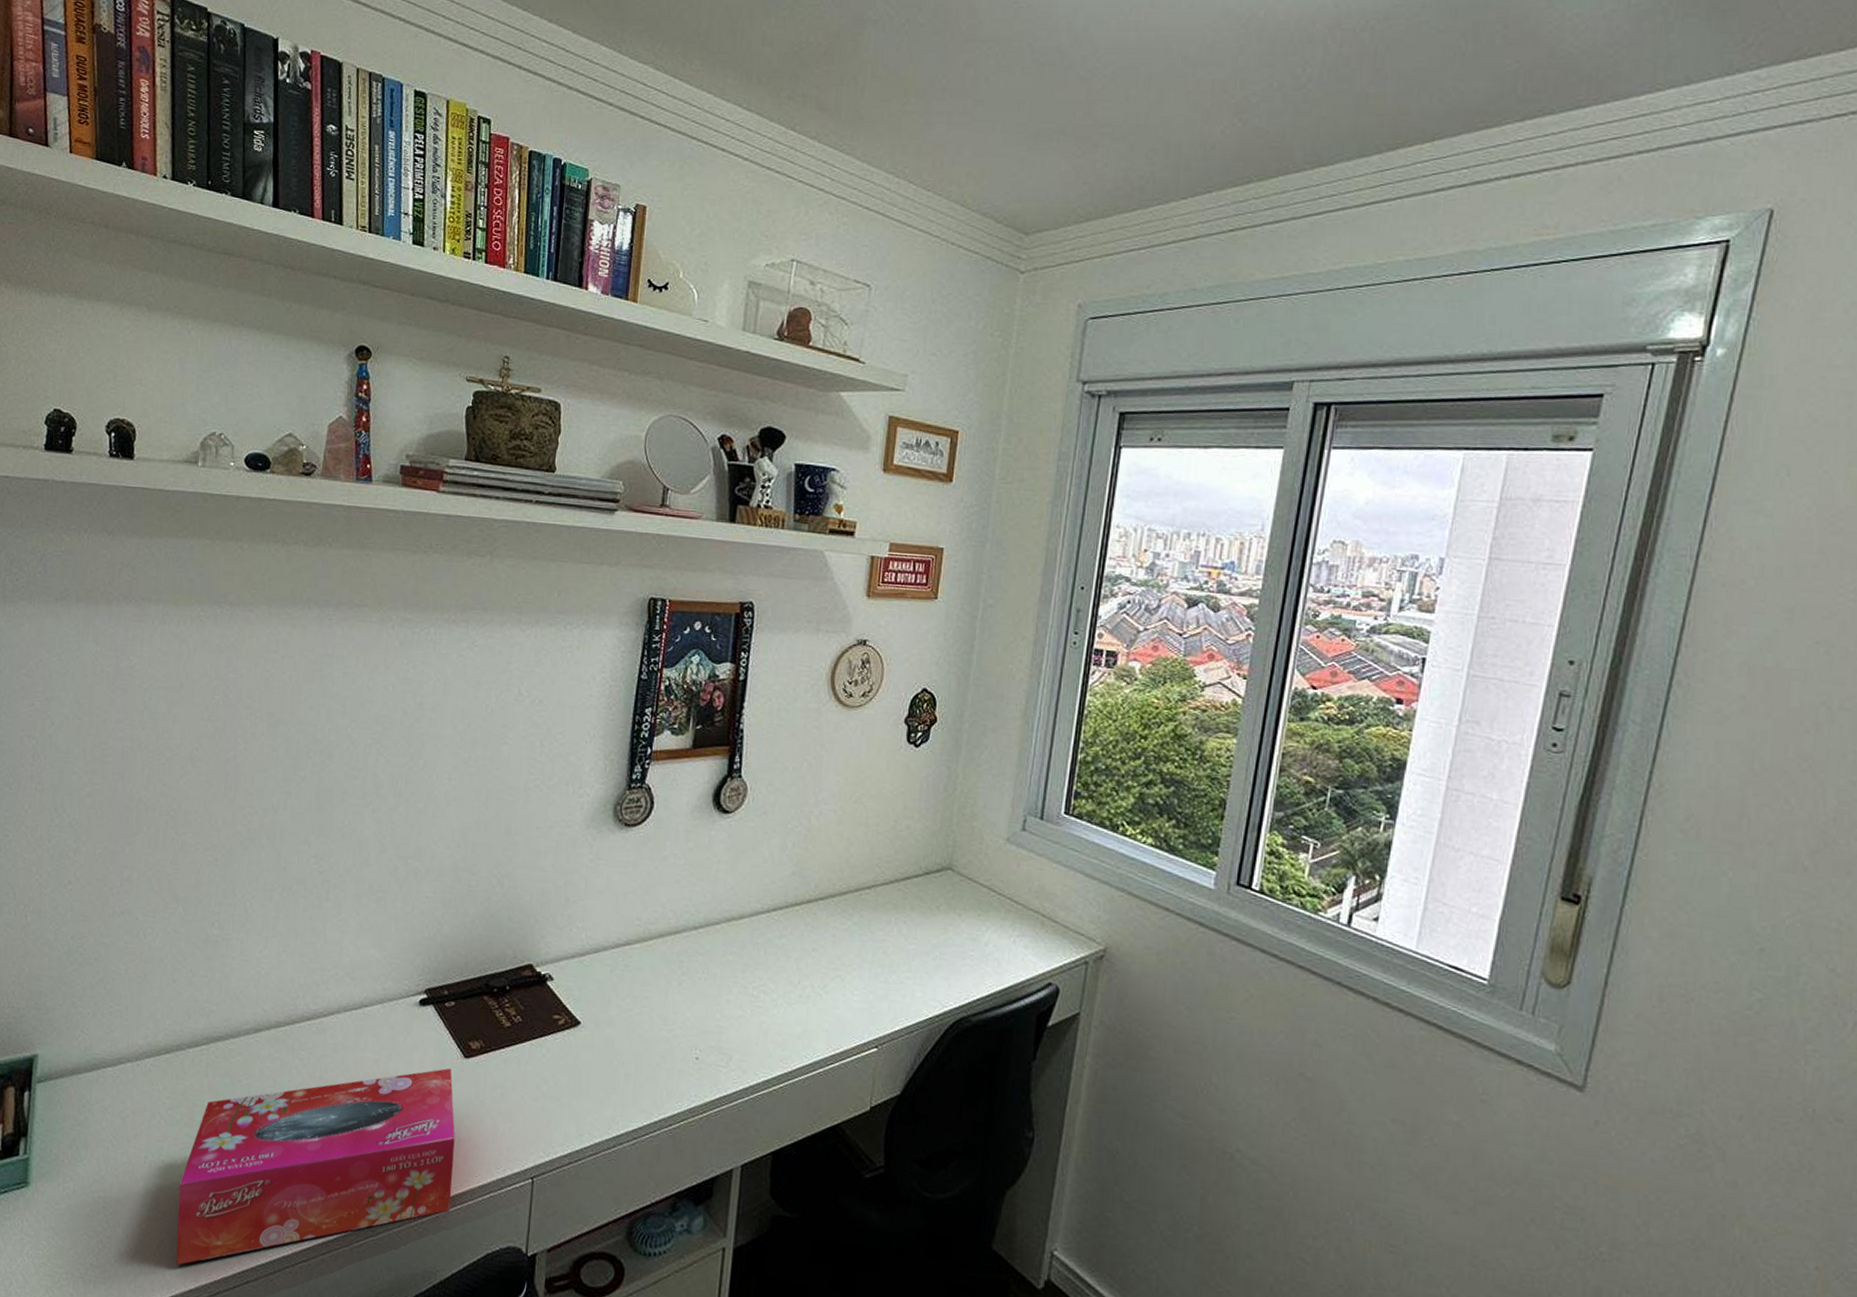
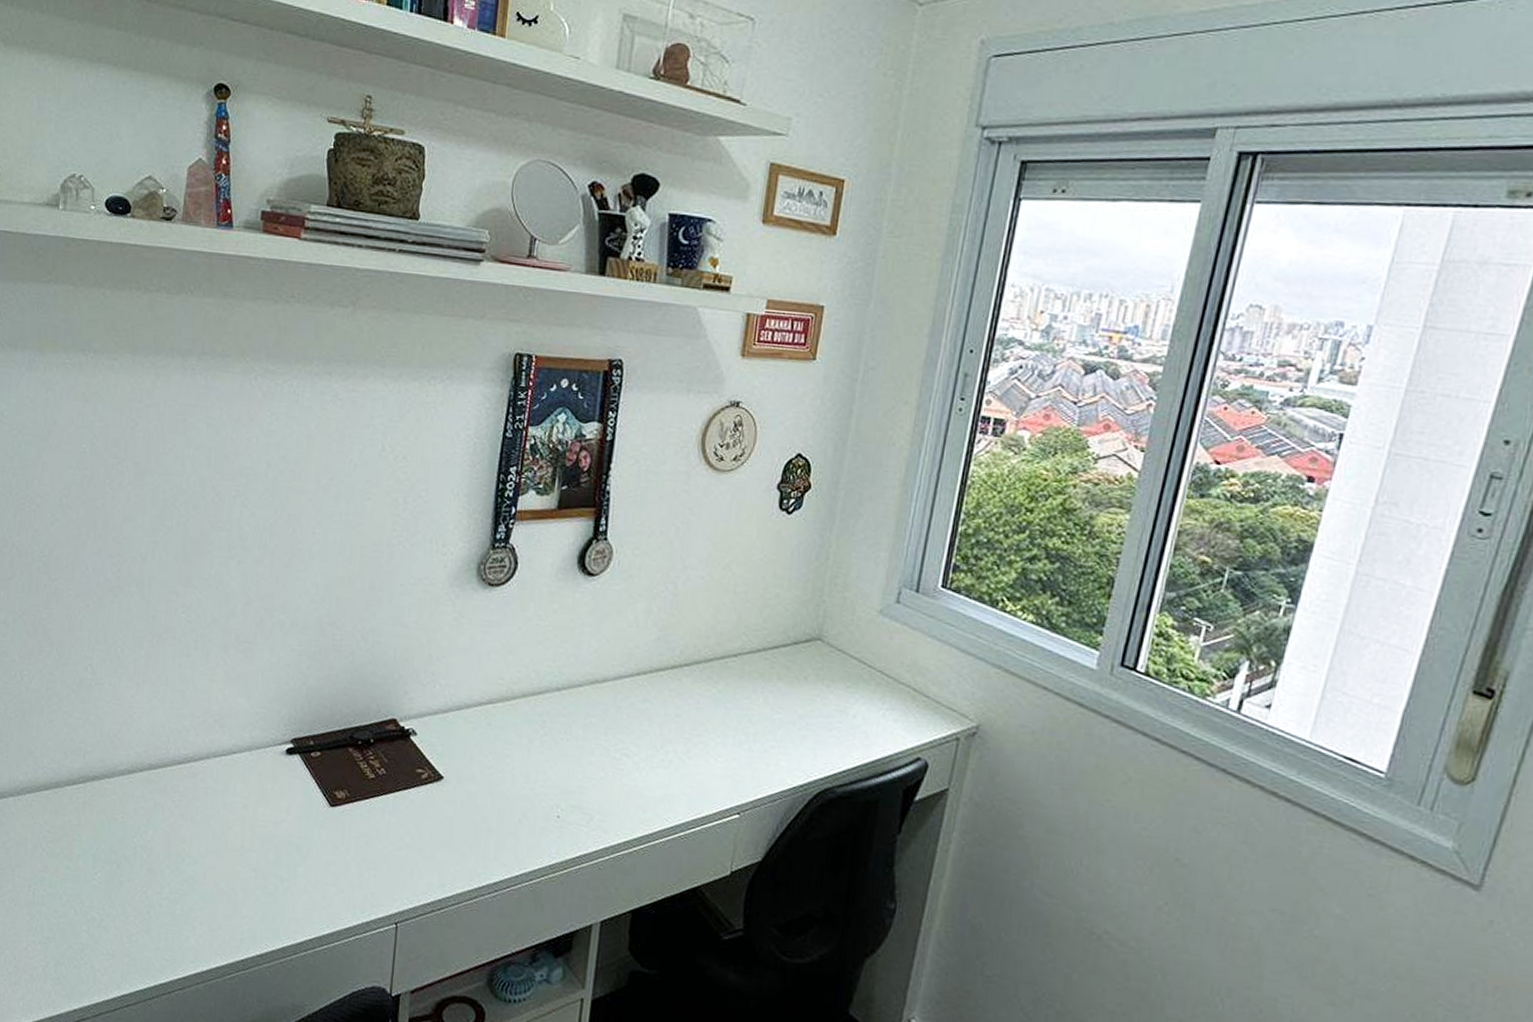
tissue box: present [176,1068,455,1266] -> none [60,815,322,987]

